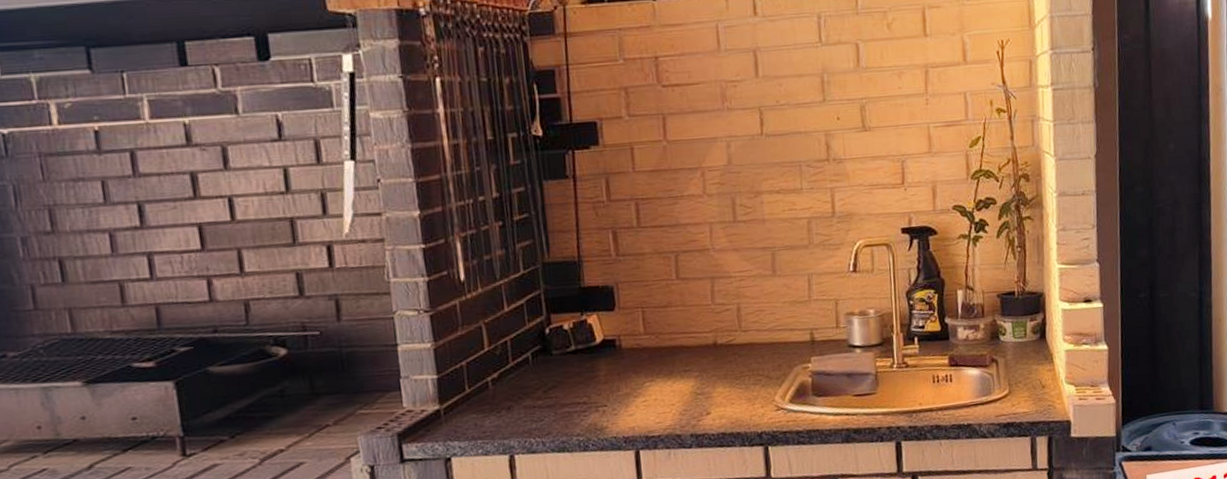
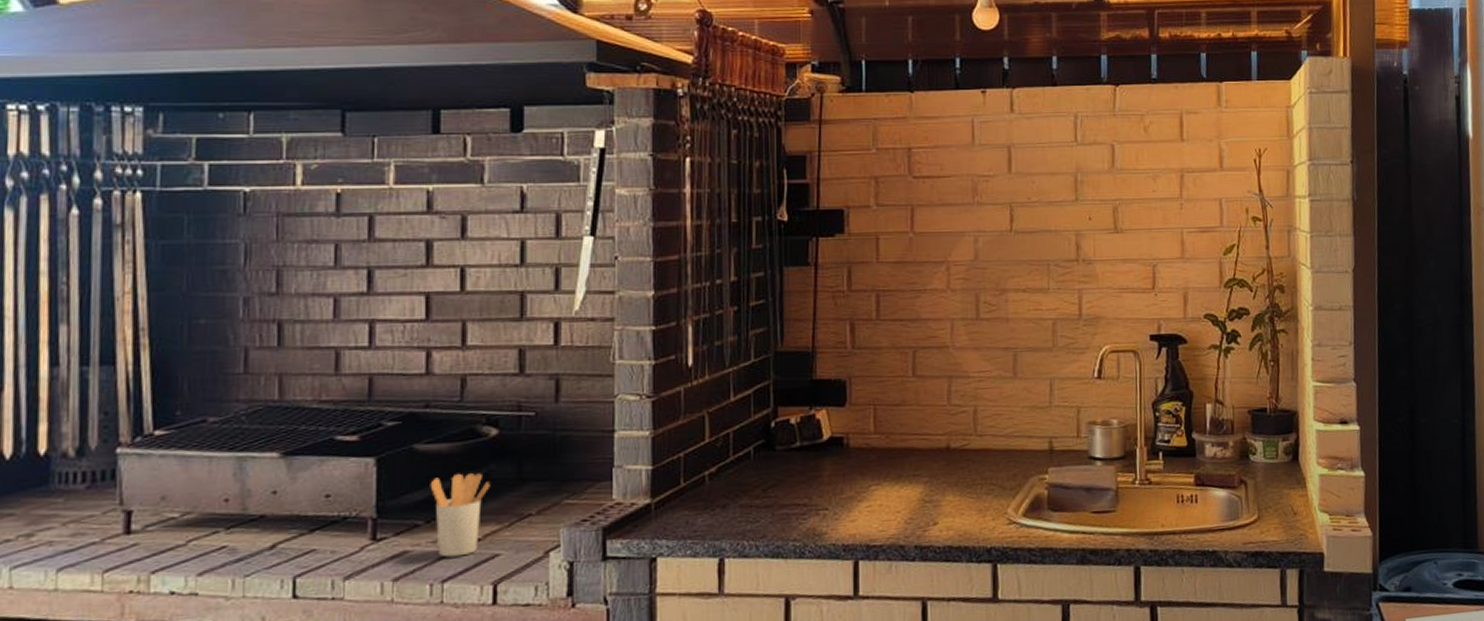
utensil holder: none [229,390,287,468] -> present [430,473,490,558]

